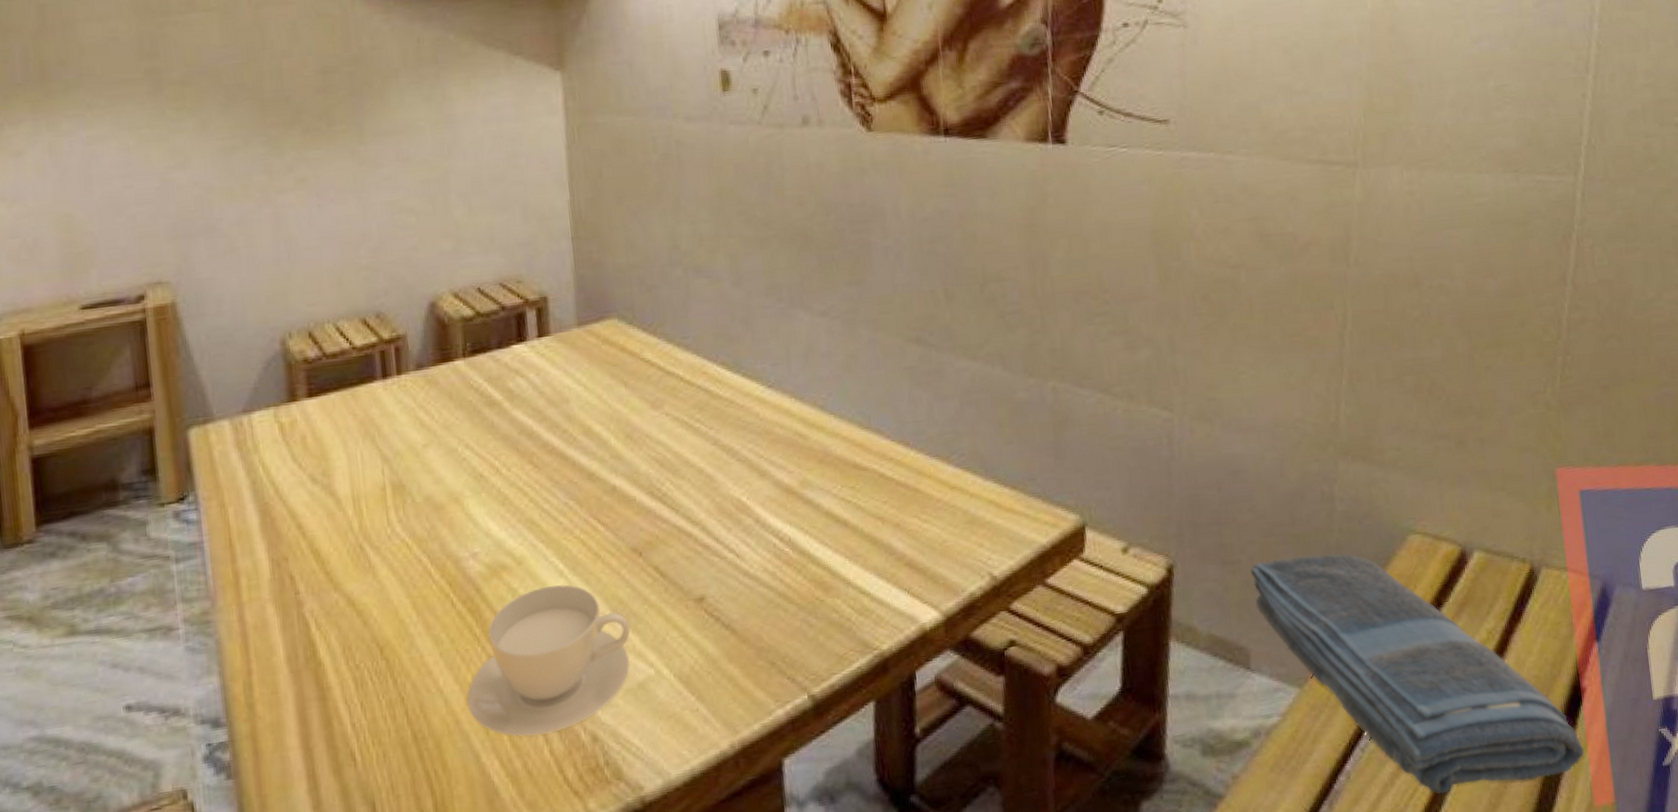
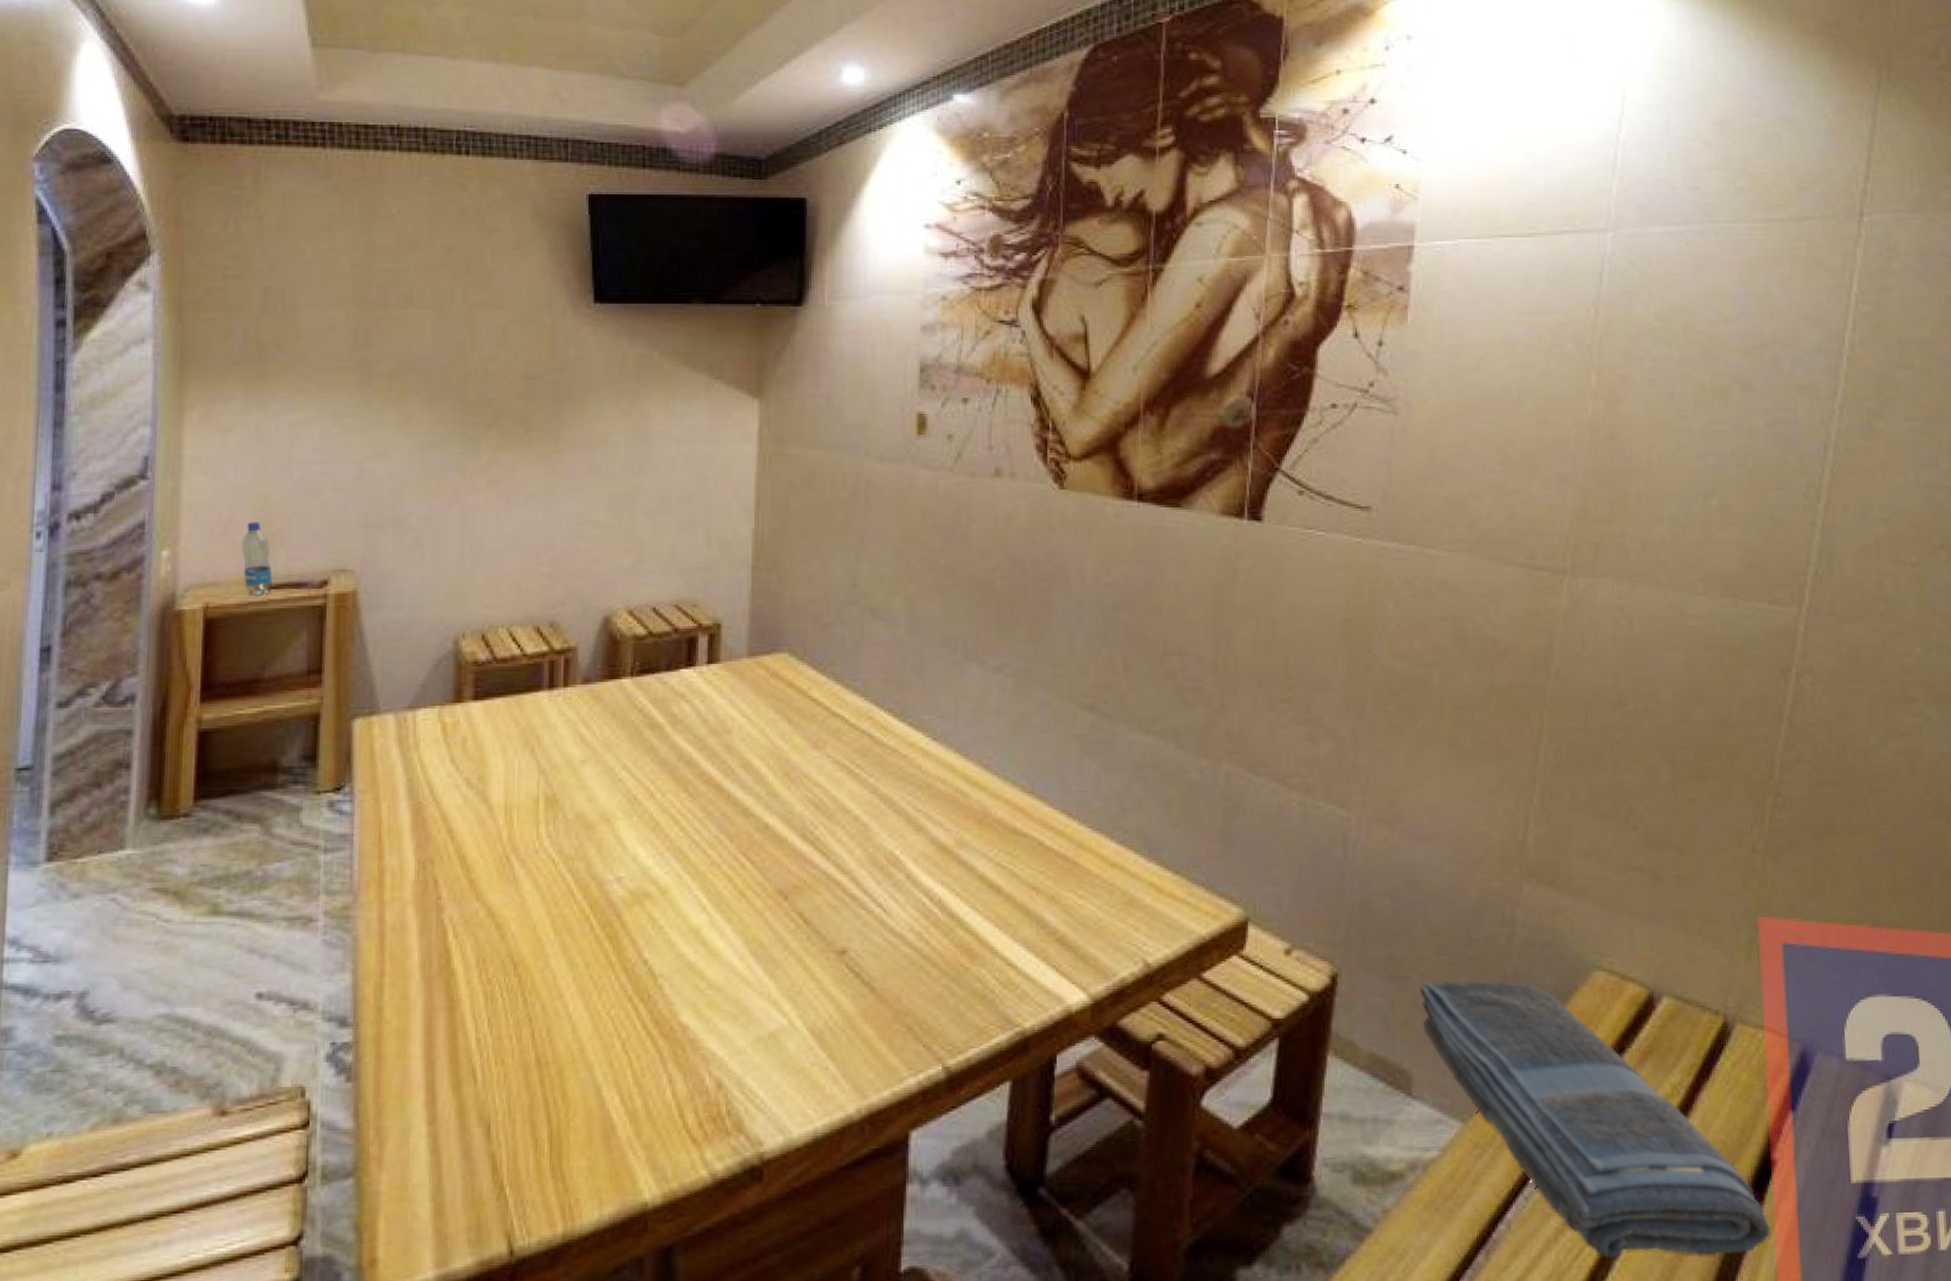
bottle: none [50,243,88,317] -> present [241,521,273,596]
teacup: present [467,584,631,737] -> none [594,920,768,1075]

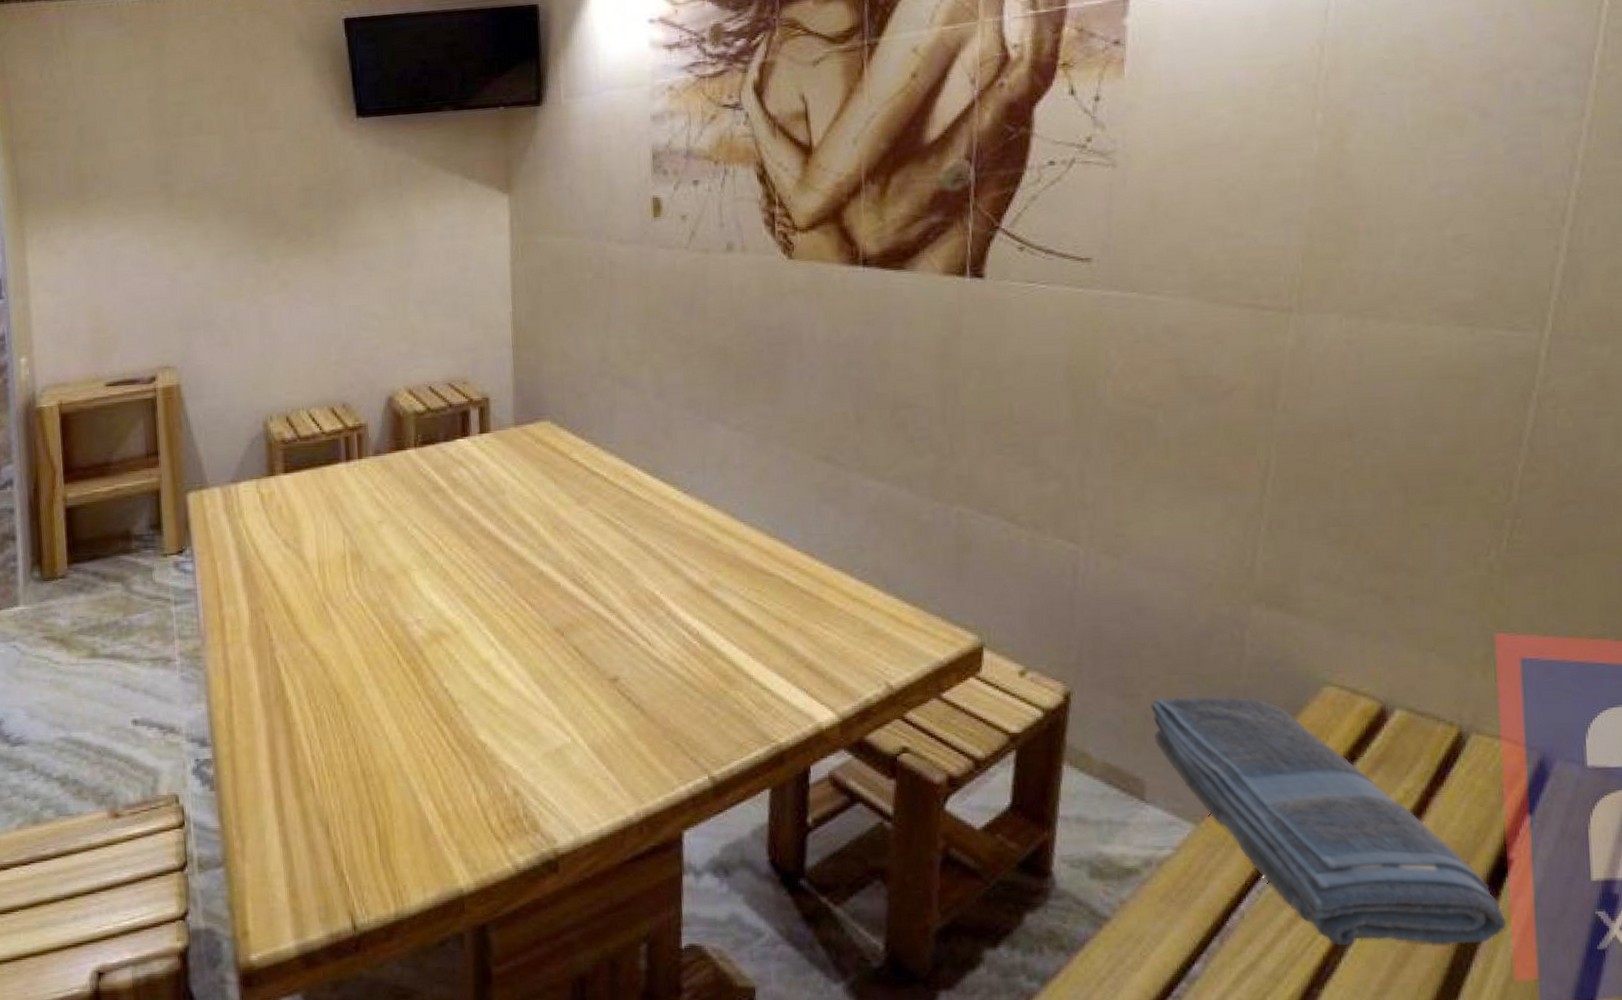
bottle: present [241,521,273,596] -> none [83,329,111,392]

